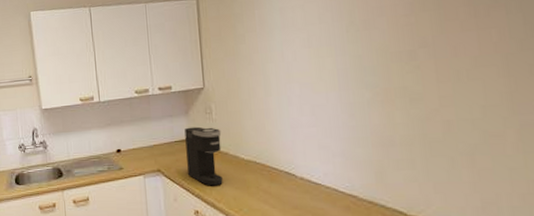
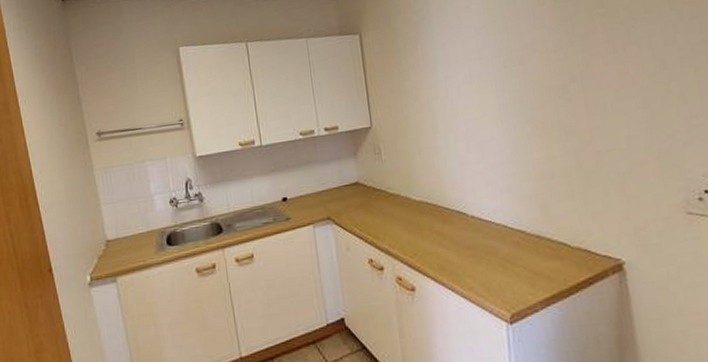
coffee maker: present [184,126,223,186] -> none [354,168,396,232]

